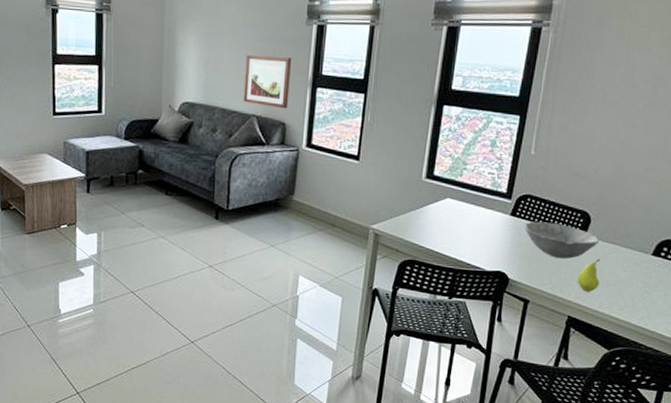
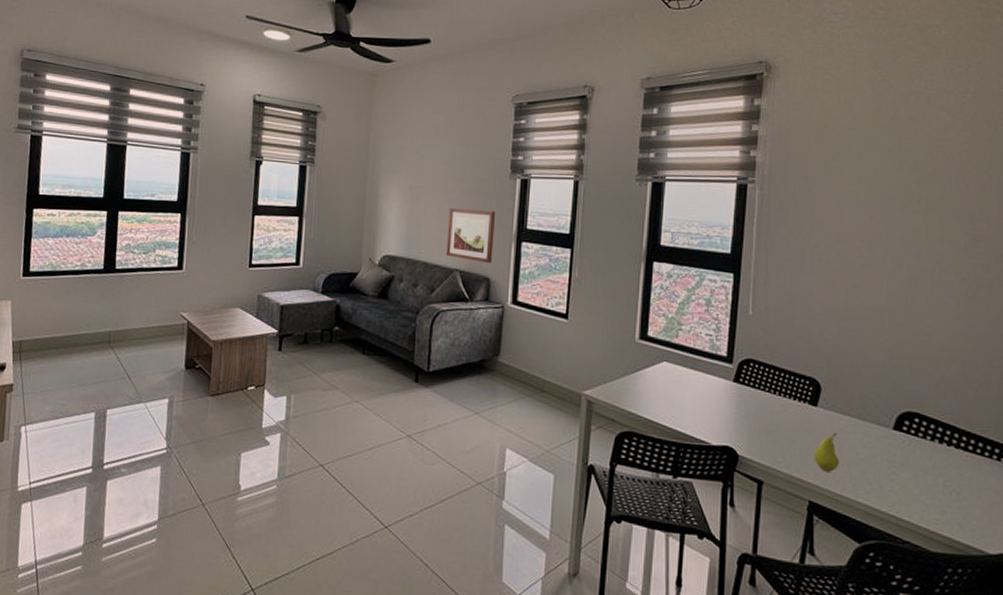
bowl: present [524,221,599,259] -> none [749,389,833,432]

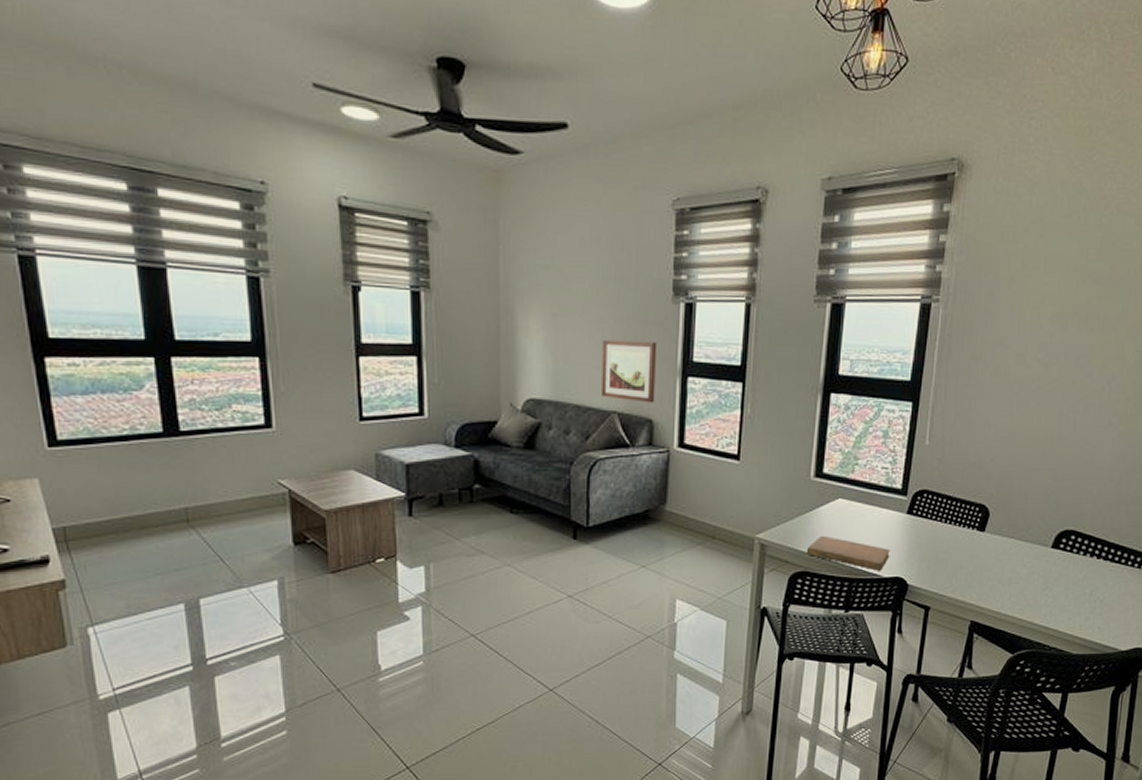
notebook: none [632,396,718,438] -> present [806,535,890,571]
fruit: present [814,433,840,472] -> none [978,556,1001,592]

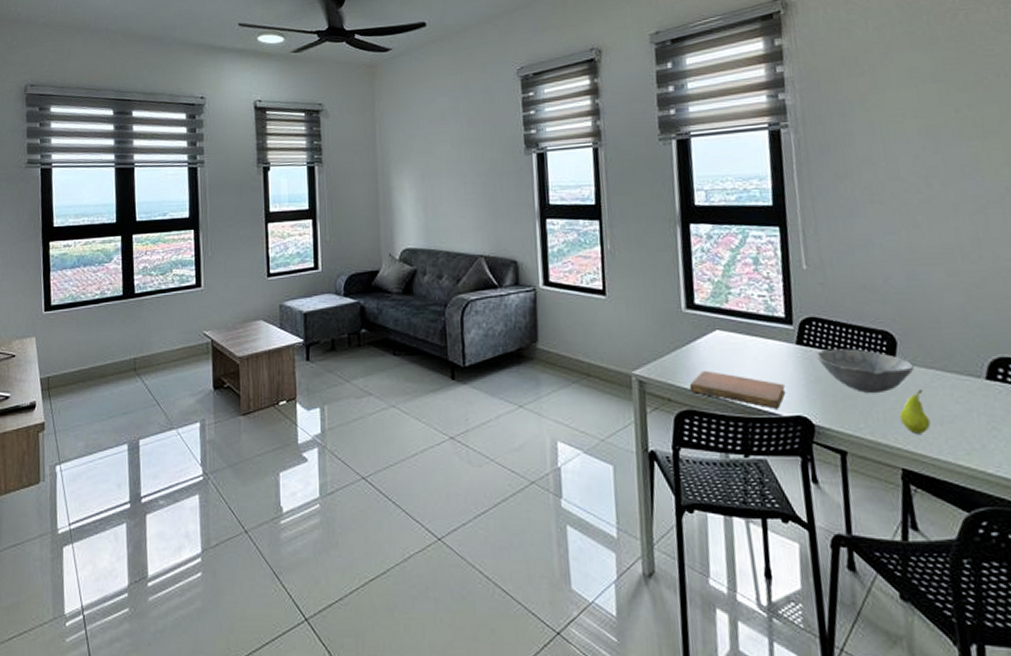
wall art: present [602,339,656,403] -> none [466,190,518,246]
bowl: none [921,519,999,557] -> present [815,348,914,393]
fruit: none [978,556,1001,592] -> present [899,390,931,434]

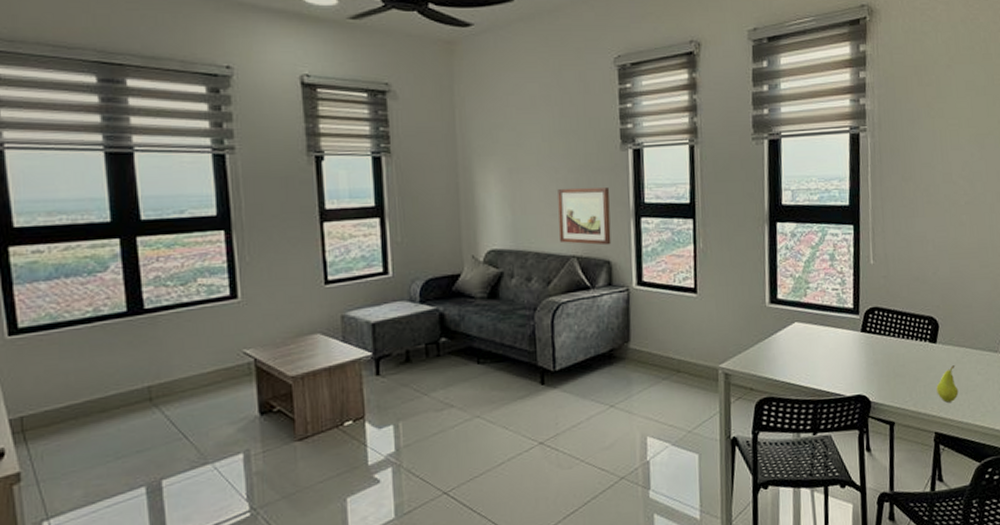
wall art: none [466,190,518,246] -> present [558,187,611,246]
notebook: present [689,370,786,409] -> none [769,359,850,391]
bowl: present [815,348,914,393] -> none [876,333,950,371]

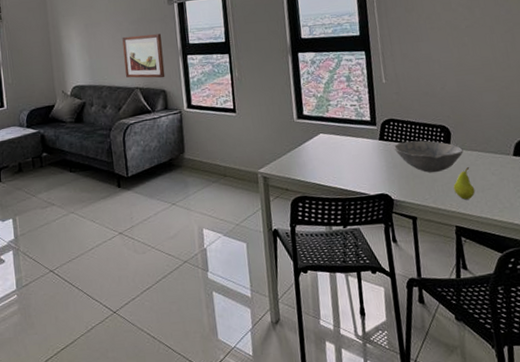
bowl: none [876,333,950,371] -> present [393,140,464,173]

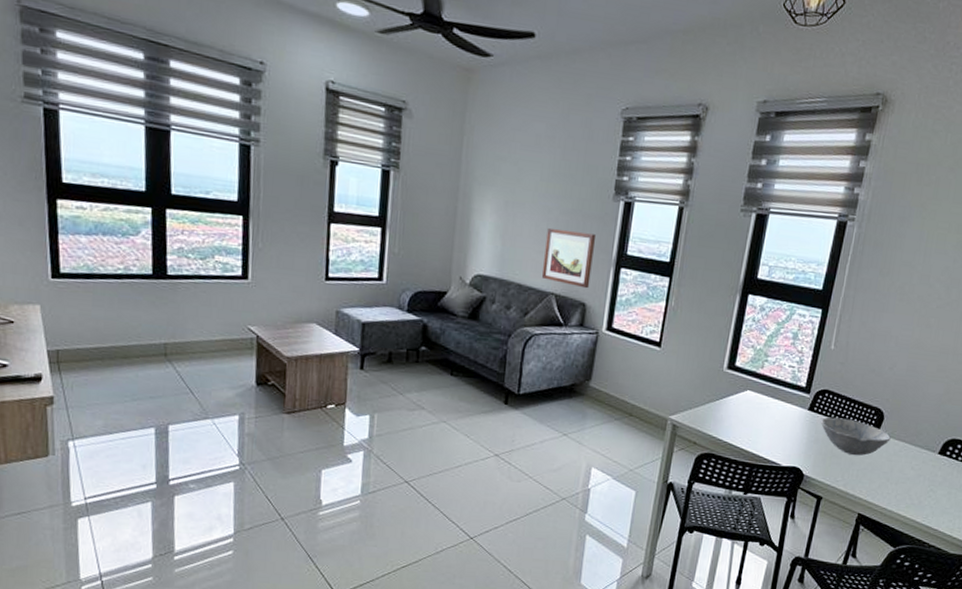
fruit: present [453,167,475,200] -> none [868,456,890,489]

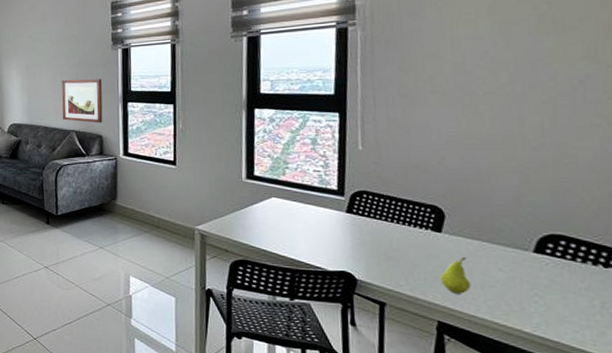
bowl: present [820,417,891,456] -> none [364,218,460,257]
fruit: none [868,456,890,489] -> present [440,257,471,294]

